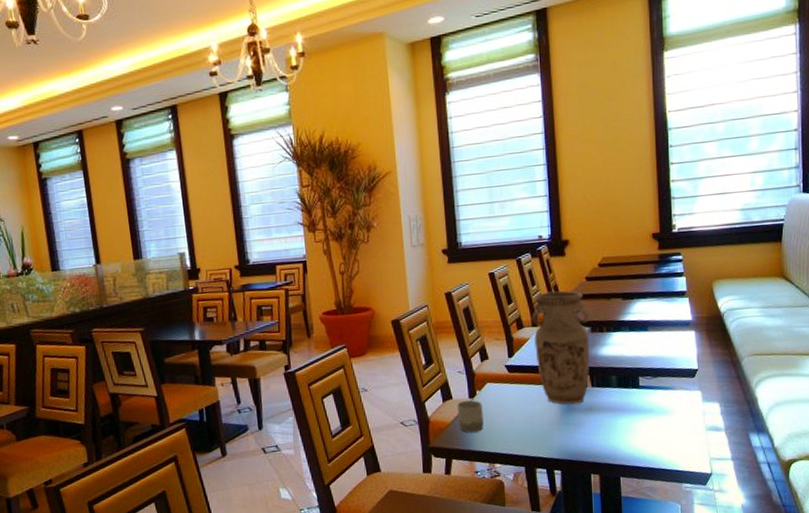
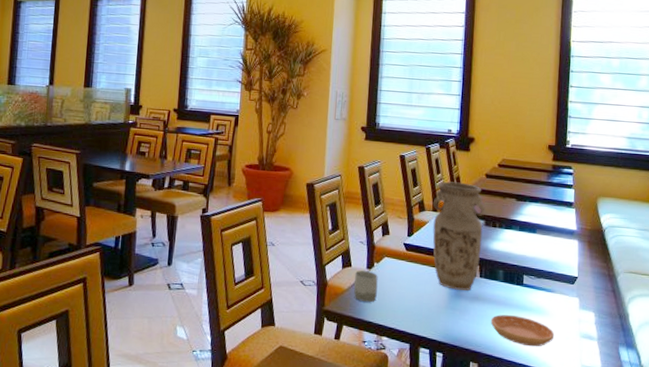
saucer: none [608,419,679,449] -> present [490,314,555,347]

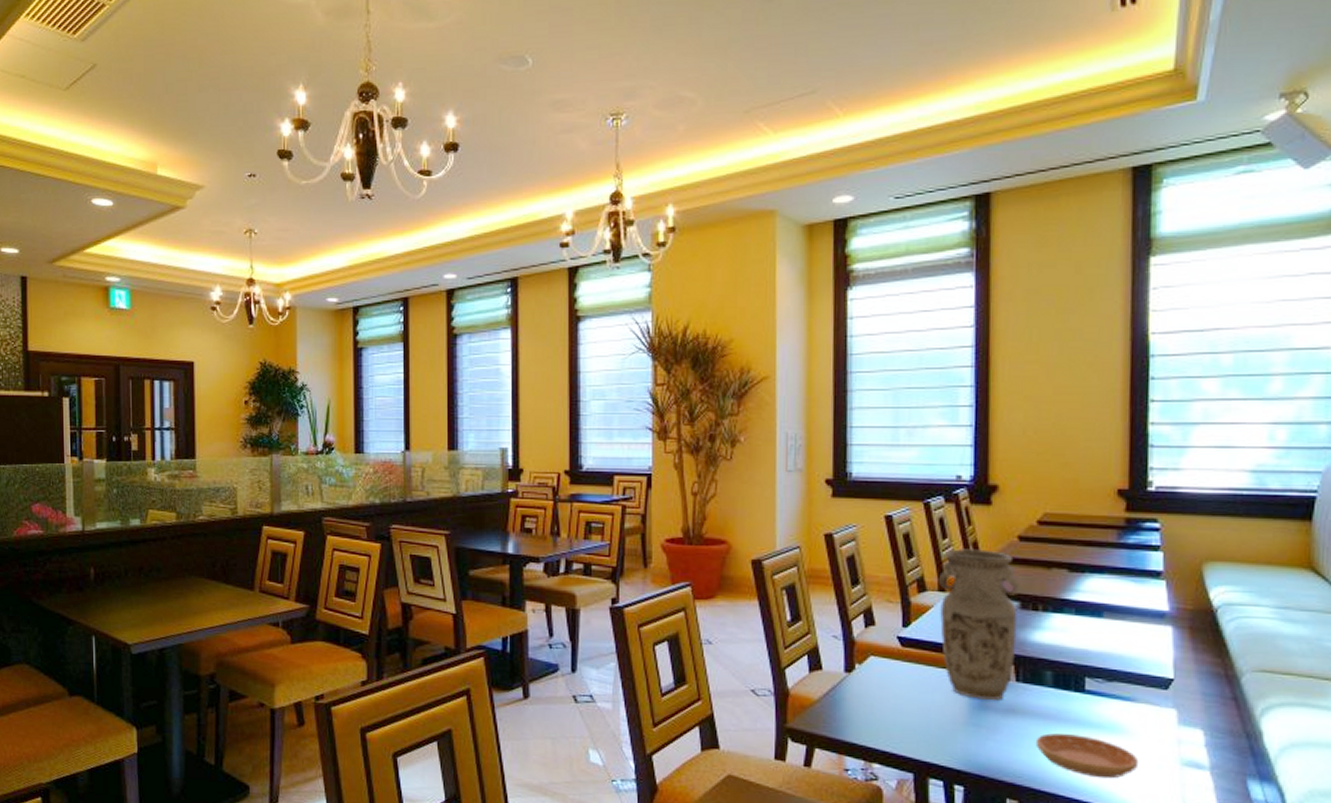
cup: present [354,270,378,303] -> none [827,675,862,718]

